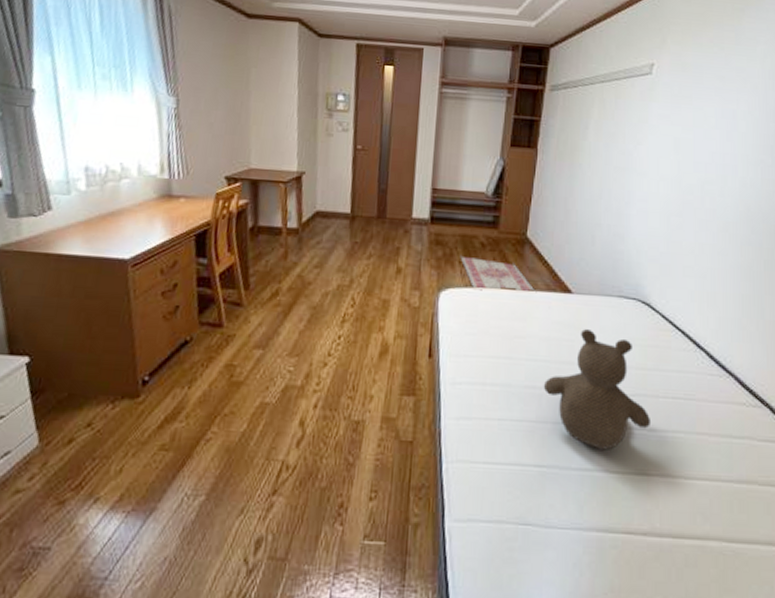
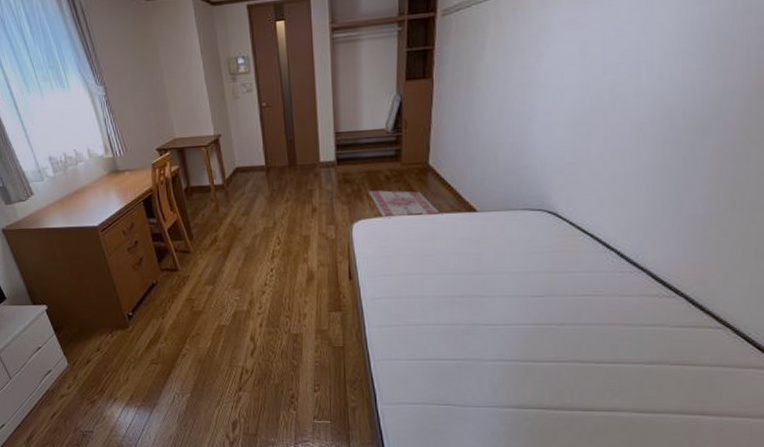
stuffed bear: present [543,329,652,450] -> none [454,242,561,344]

